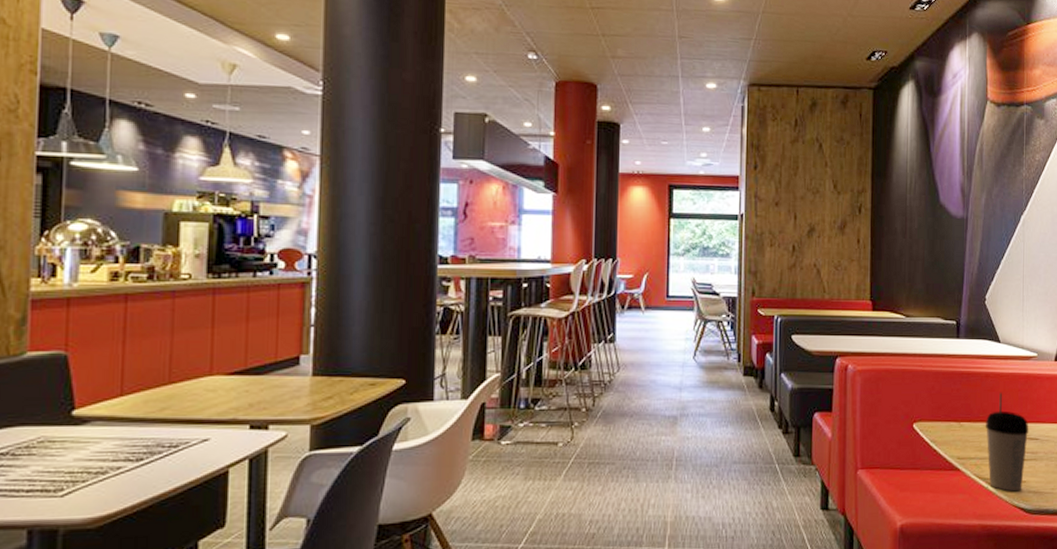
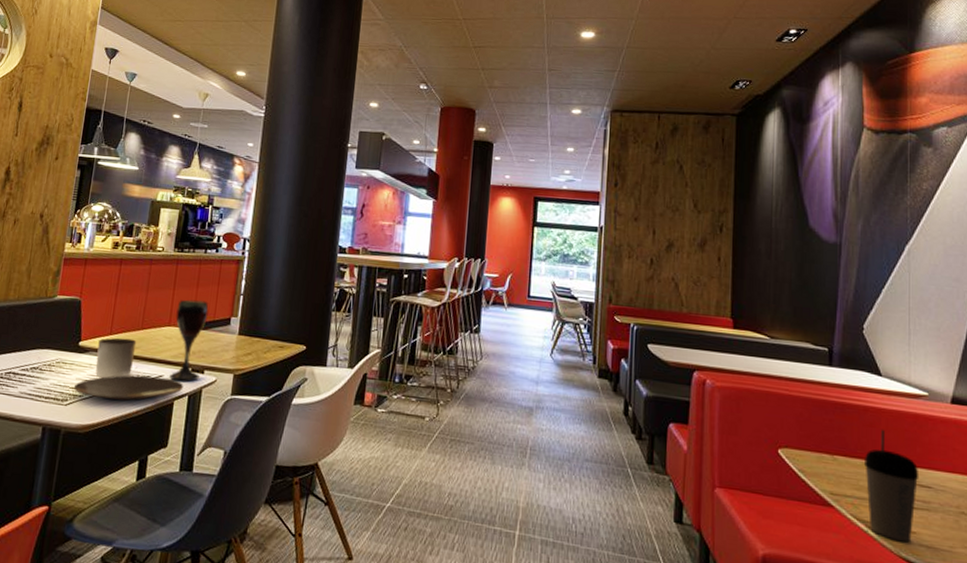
plate: none [71,441,241,481] -> present [73,375,184,401]
mug: none [102,398,164,455] -> present [95,337,137,379]
cup: none [218,338,267,443] -> present [169,299,209,382]

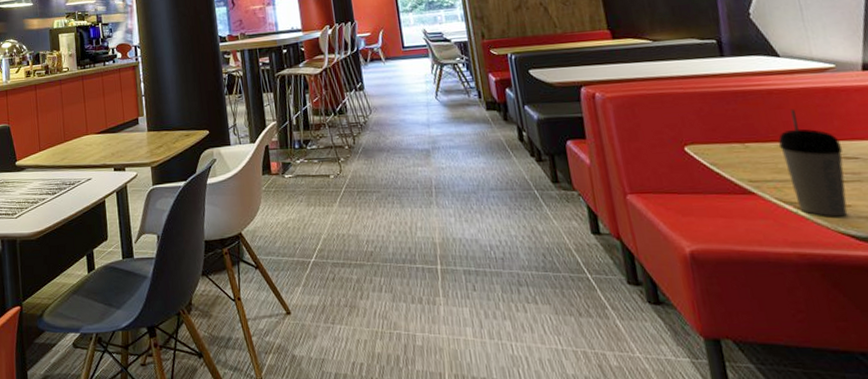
plate: present [73,375,184,401] -> none [19,180,111,208]
mug: present [95,337,137,379] -> none [31,151,64,190]
cup: present [169,299,209,382] -> none [90,107,123,181]

